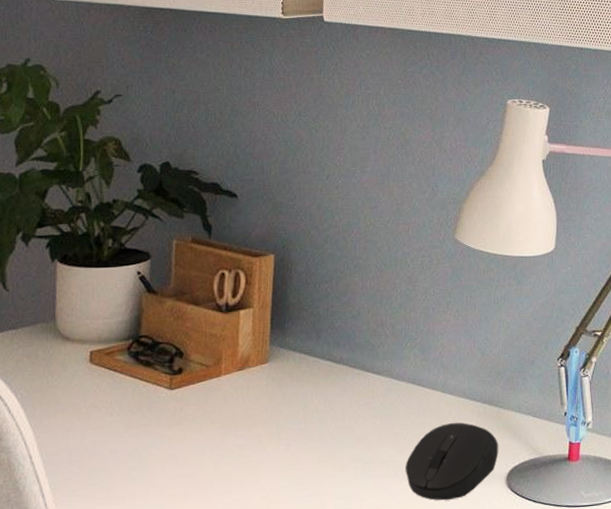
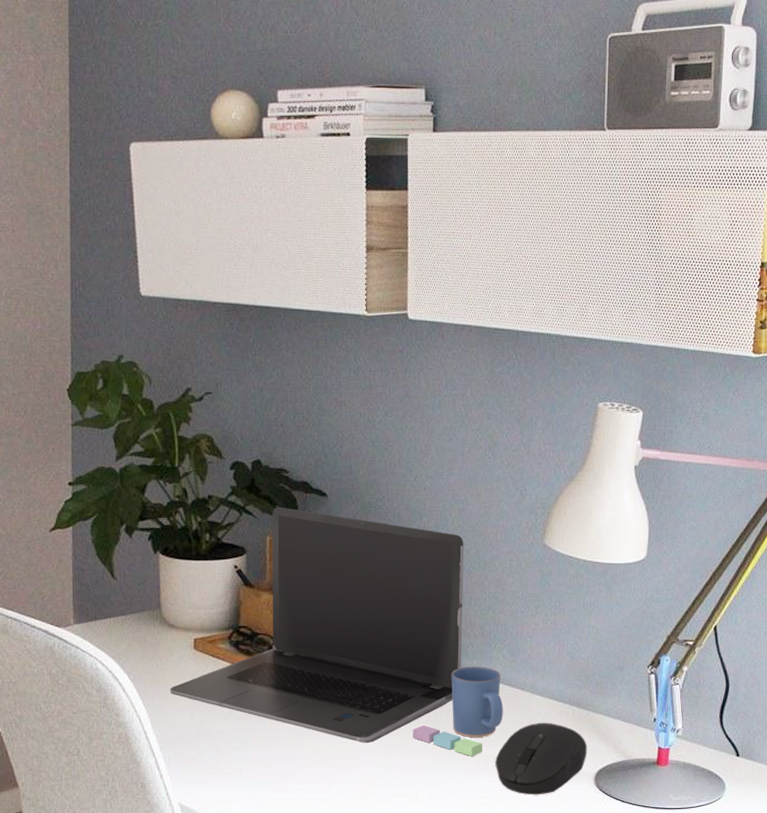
laptop computer: none [60,209,376,455] -> present [169,507,464,743]
sticky notes: none [320,432,392,463] -> present [412,725,482,756]
mug: none [361,367,414,442] -> present [451,666,504,737]

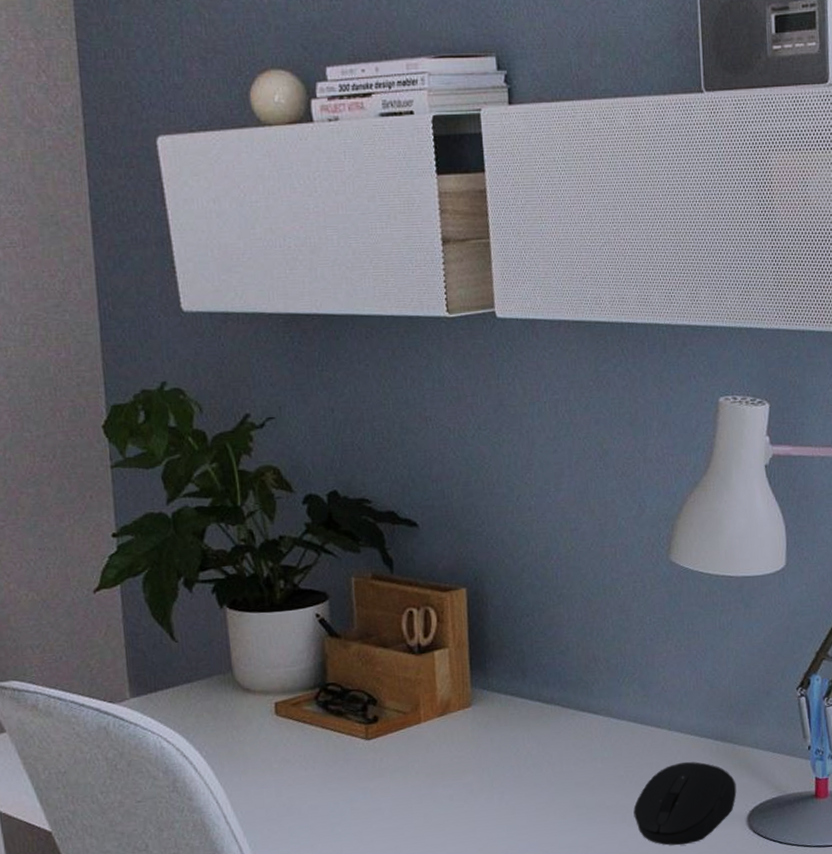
laptop computer: present [169,507,464,743] -> none [249,542,587,805]
sticky notes: present [412,725,482,756] -> none [536,778,618,808]
mug: present [451,666,504,737] -> none [576,705,639,787]

